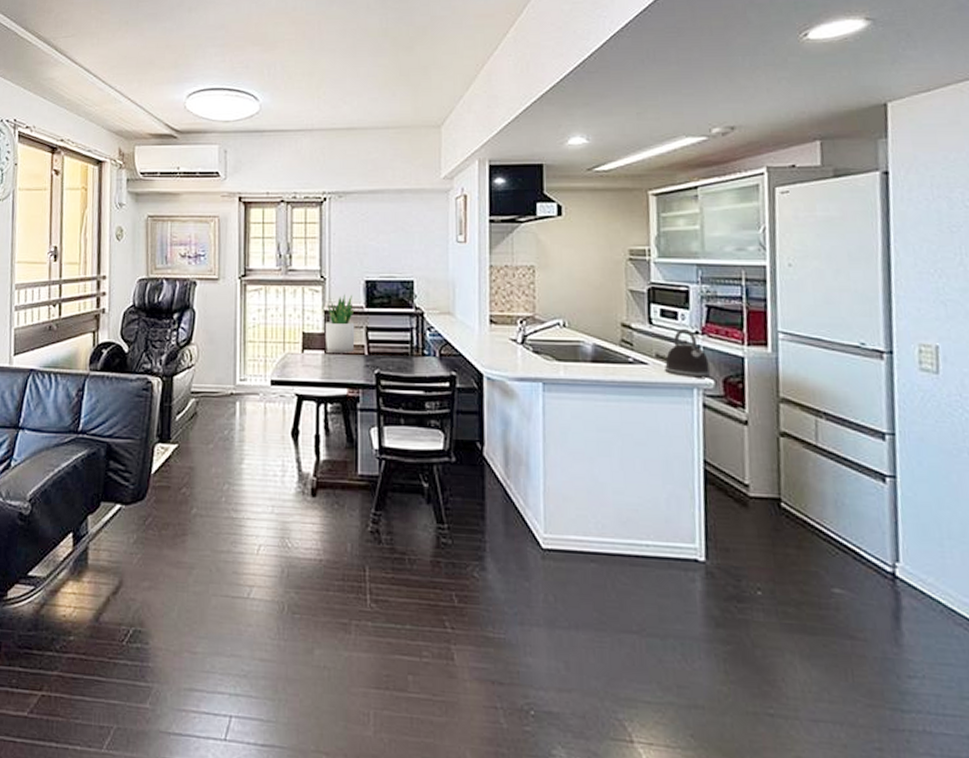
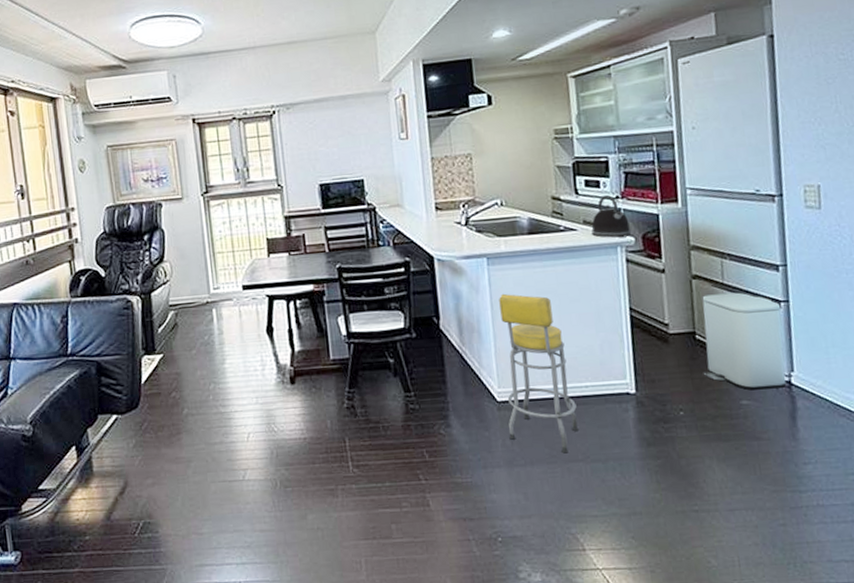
planter: present [324,294,355,353] -> none [285,198,316,254]
bar stool: none [552,425,634,622] -> present [499,293,578,454]
pedal bin: none [787,457,890,580] -> present [702,292,787,390]

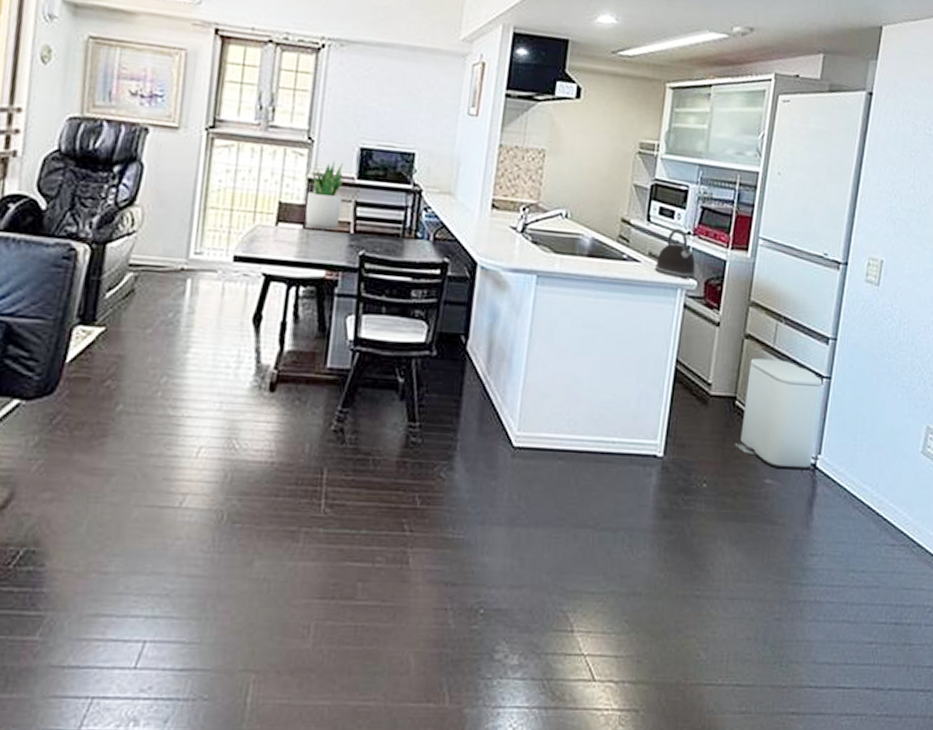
planter: none [285,198,316,254] -> present [305,161,345,230]
bar stool: present [499,293,578,454] -> none [517,320,600,517]

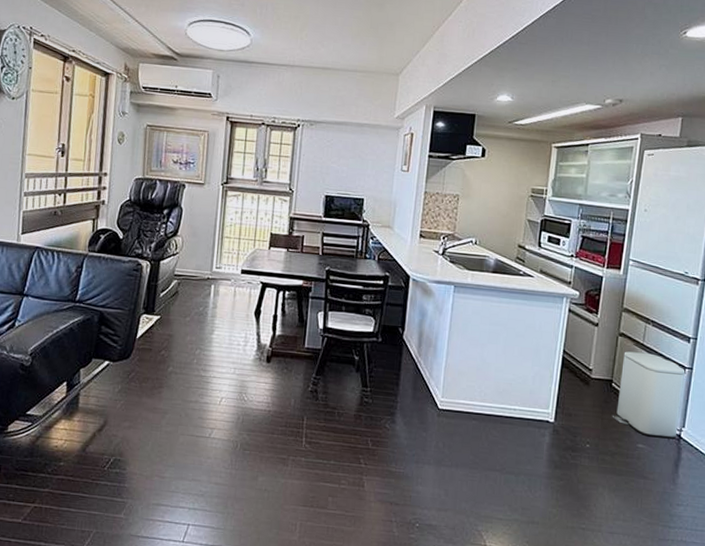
planter: present [305,161,345,230] -> none [288,205,315,253]
kettle: present [655,228,696,280] -> none [545,252,578,291]

